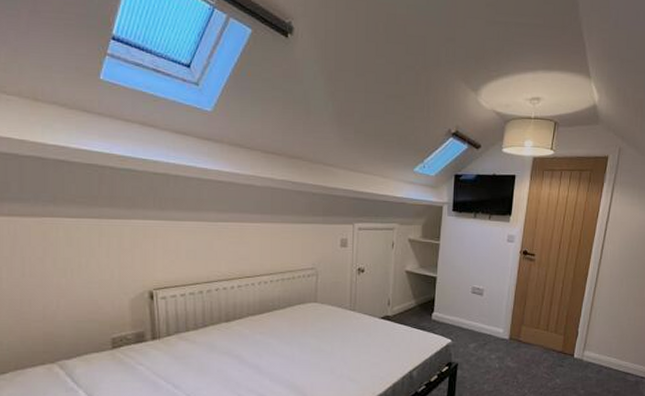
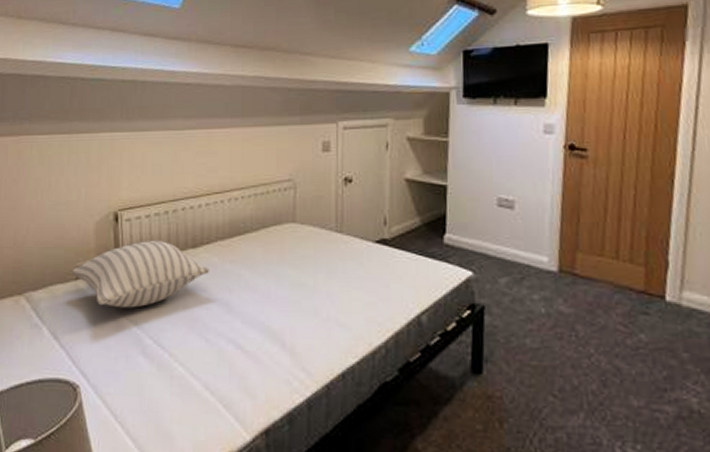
pillow: none [108,315,242,372] -> present [73,240,210,308]

